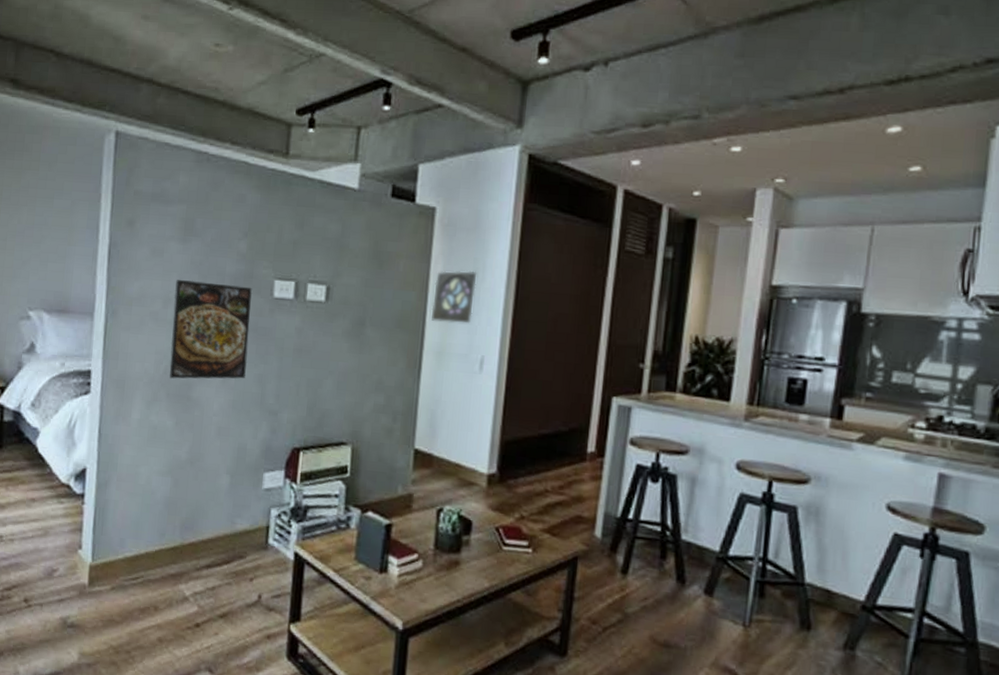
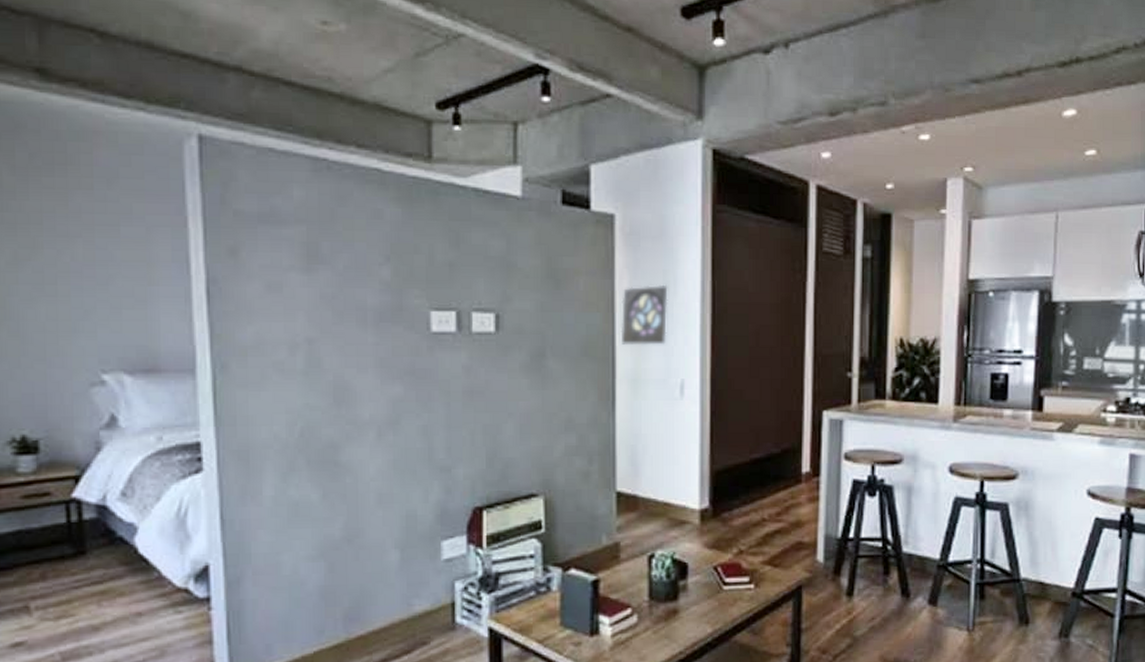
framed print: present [169,280,253,379] -> none [302,318,406,442]

